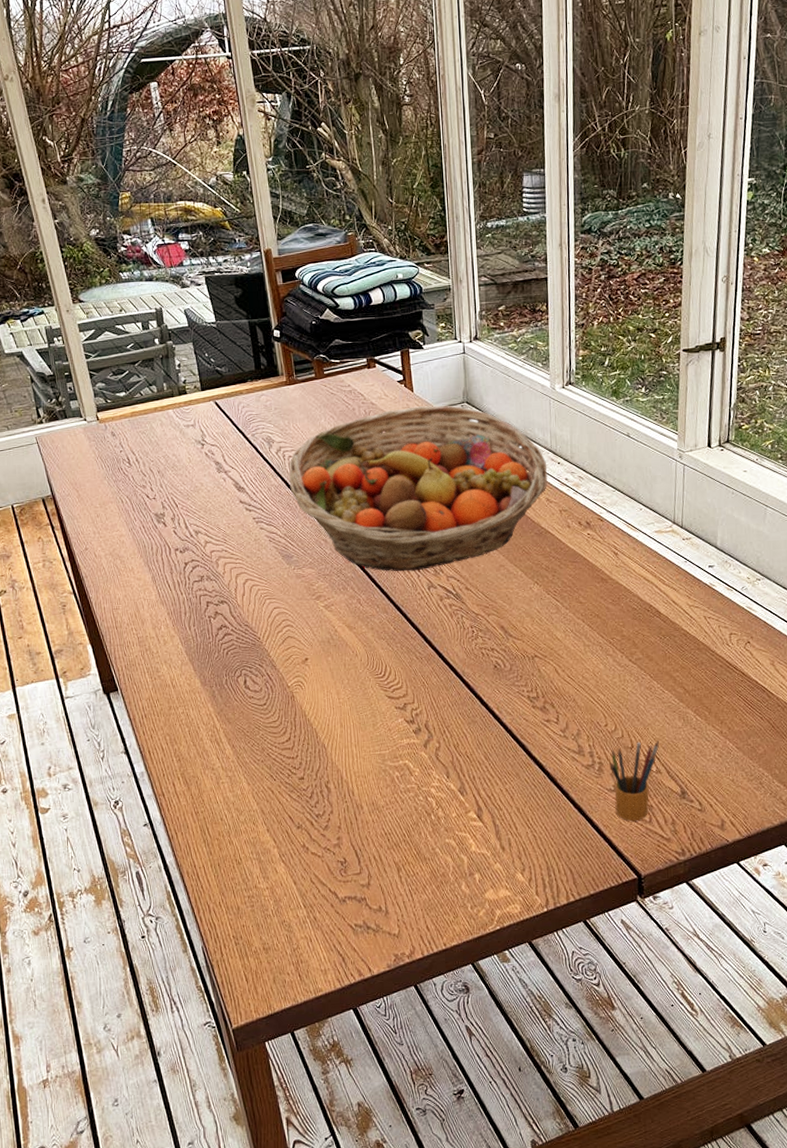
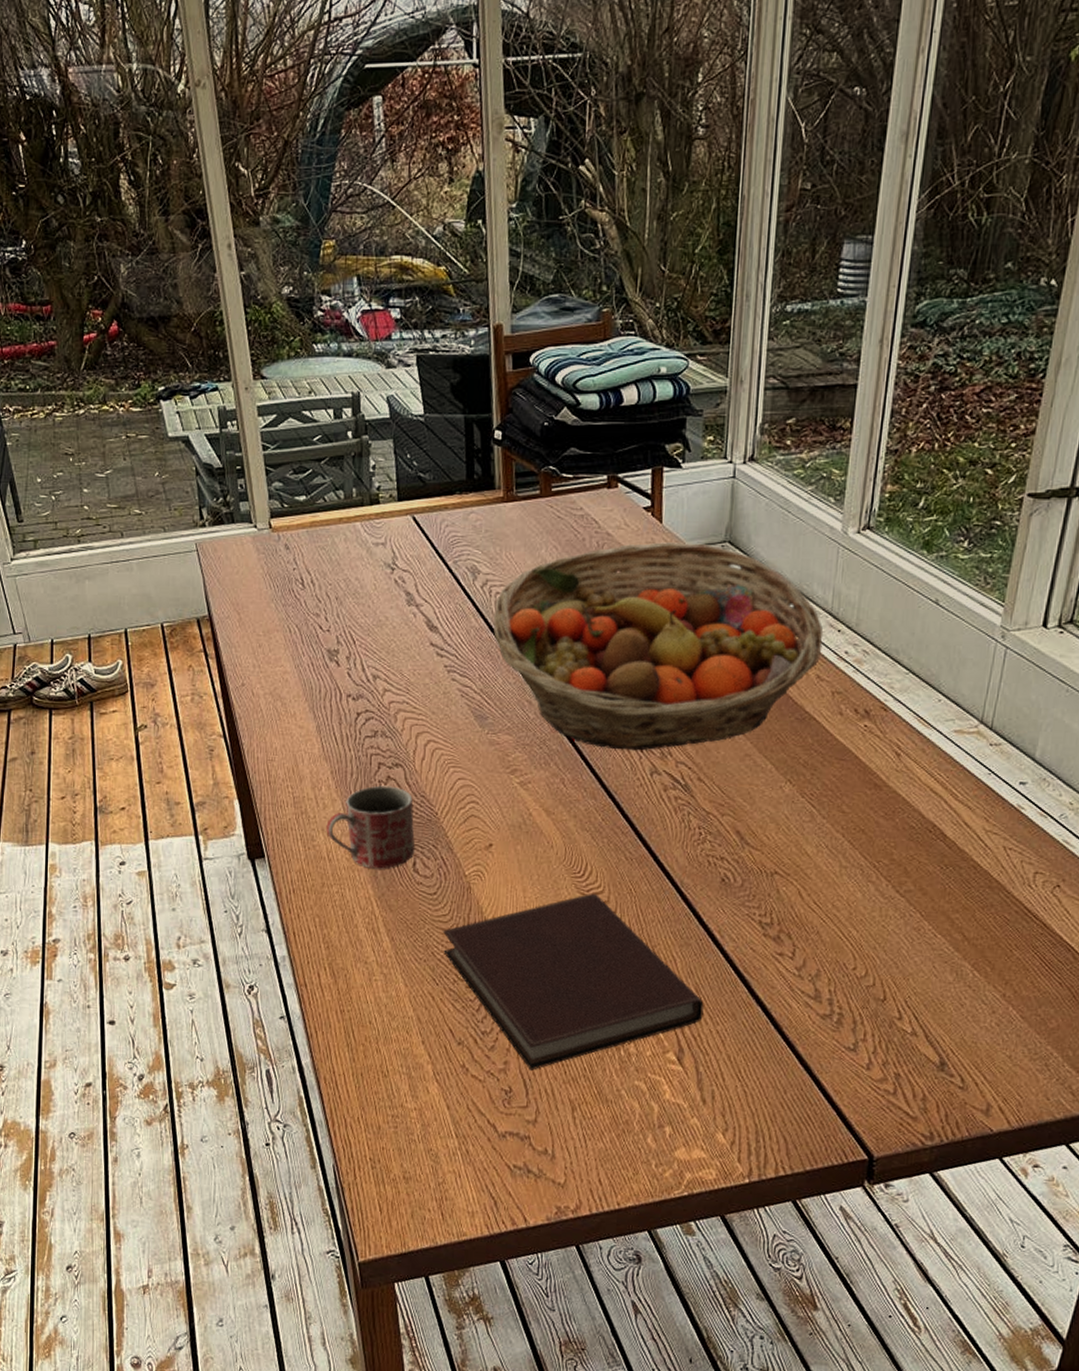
mug: none [168,620,245,690] -> present [326,785,415,869]
notebook: none [274,689,494,842] -> present [442,893,704,1070]
pencil box: present [609,740,660,821] -> none [851,994,921,1090]

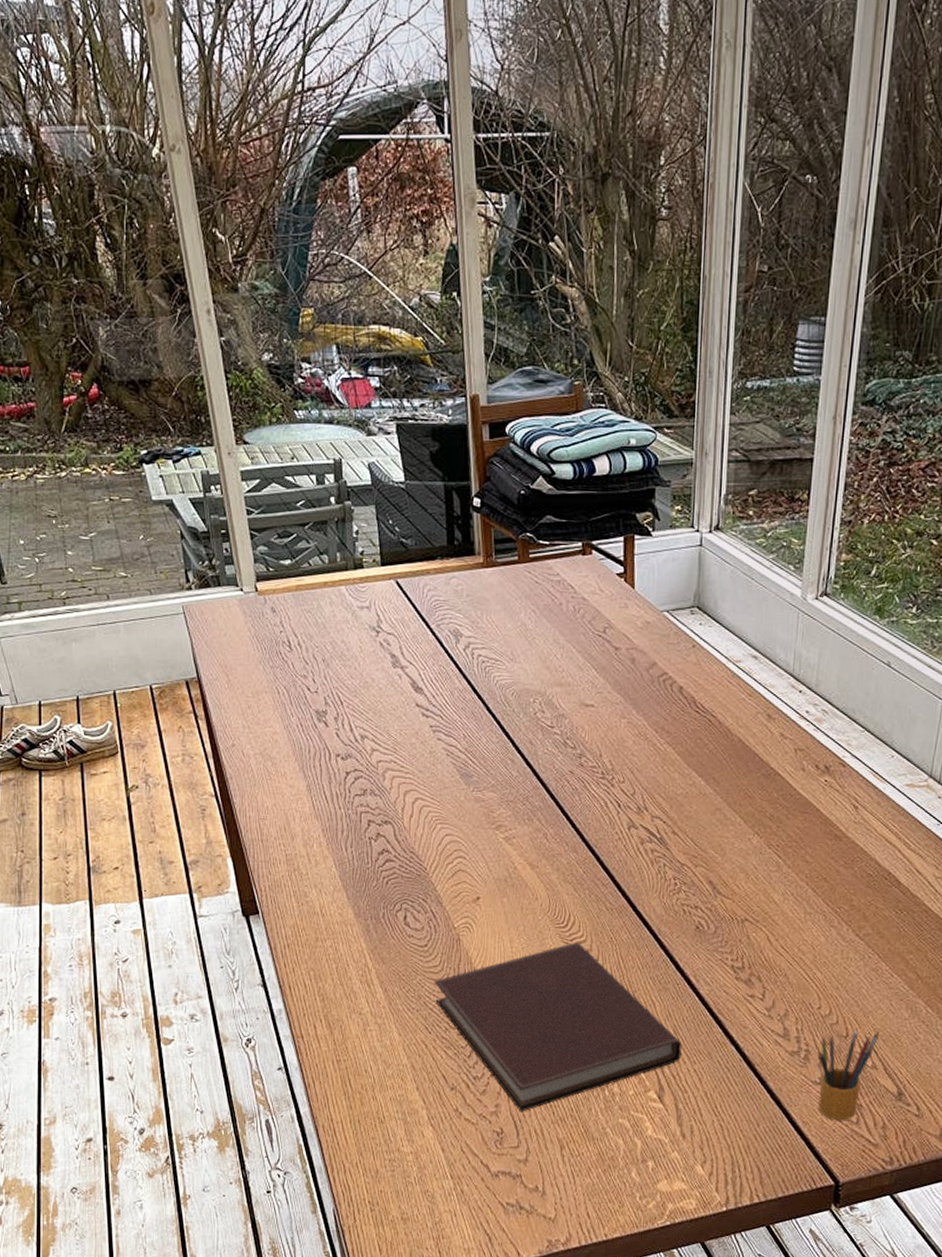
mug: present [326,785,415,869] -> none [319,842,406,923]
fruit basket: present [493,542,824,751] -> none [476,607,786,806]
pencil box: none [851,994,921,1090] -> present [818,1030,880,1120]

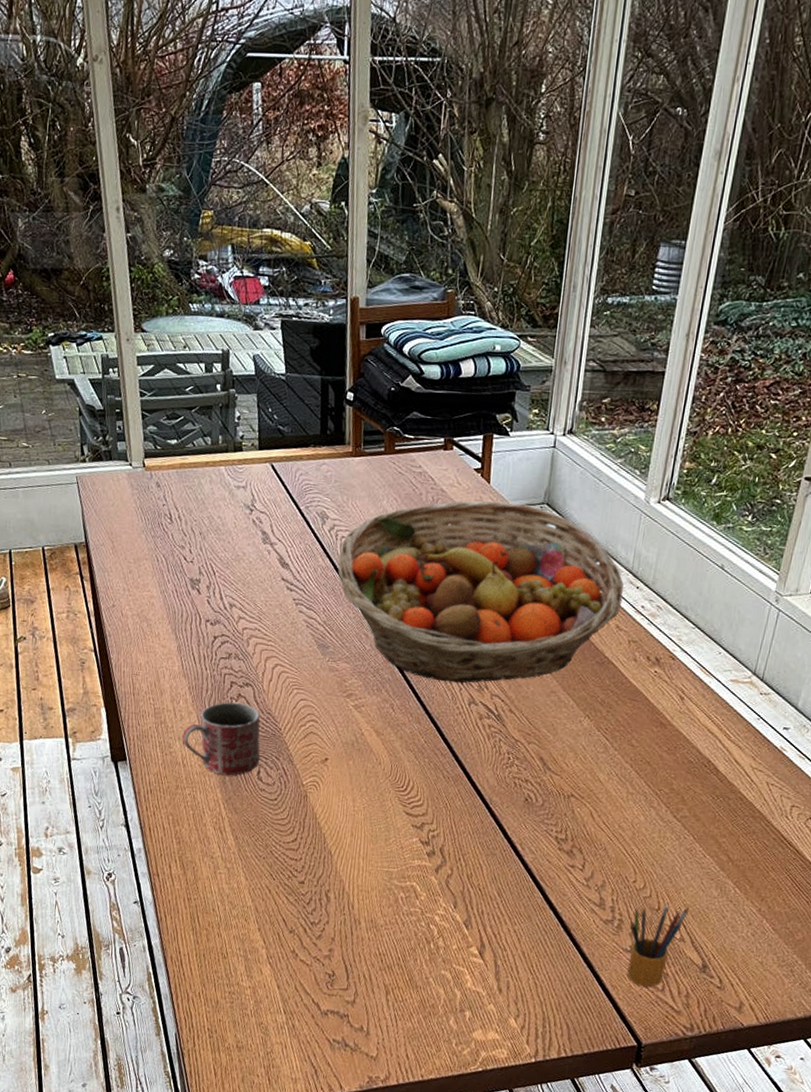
mug: none [319,842,406,923] -> present [182,702,260,776]
notebook: present [433,942,682,1112] -> none [280,805,505,958]
fruit basket: none [476,607,786,806] -> present [337,500,624,684]

